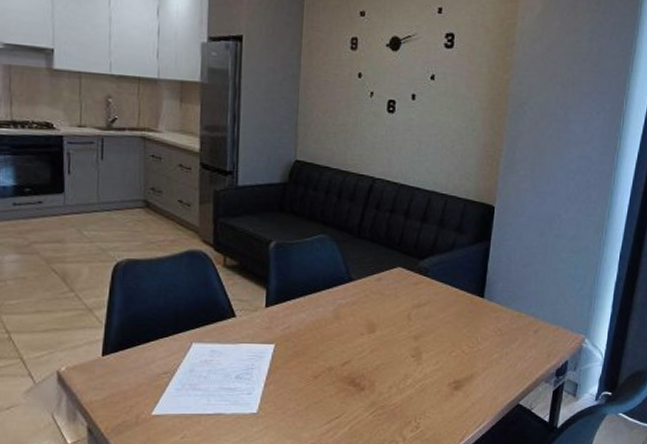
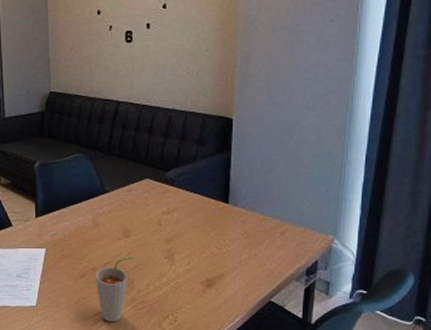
cup: none [331,354,377,430] -> present [95,256,133,322]

